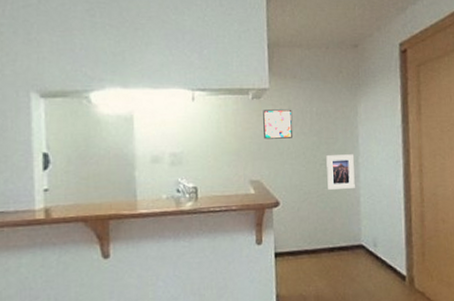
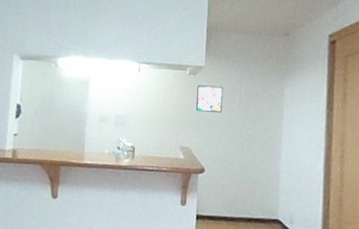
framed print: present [326,154,355,190] -> none [250,132,277,165]

